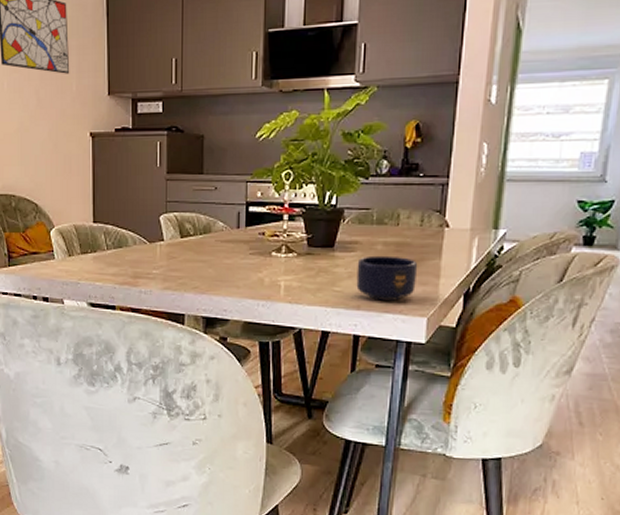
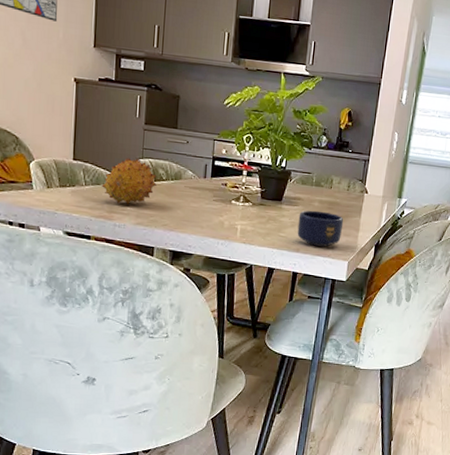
fruit: none [124,214,184,268] -> present [101,158,157,205]

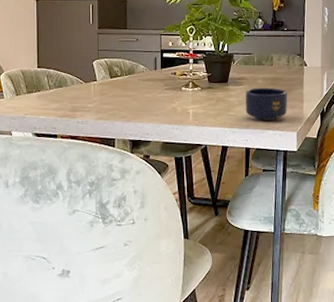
fruit: present [101,158,157,205] -> none [64,60,113,103]

